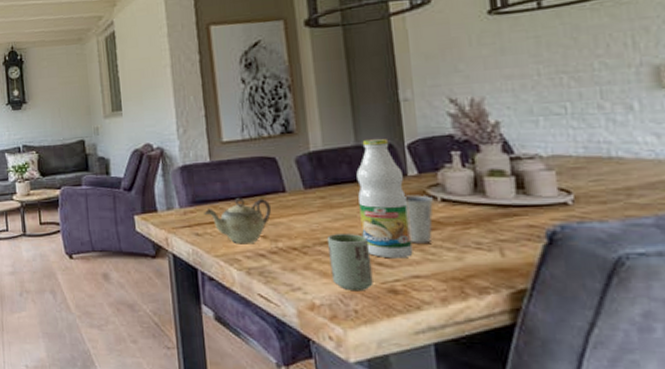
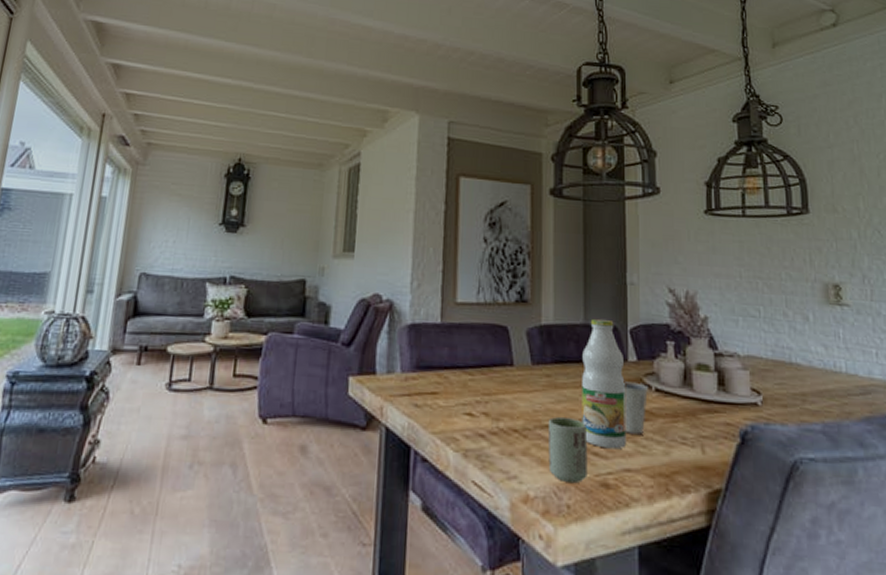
teapot: present [204,197,272,244] -> none [427,366,498,422]

